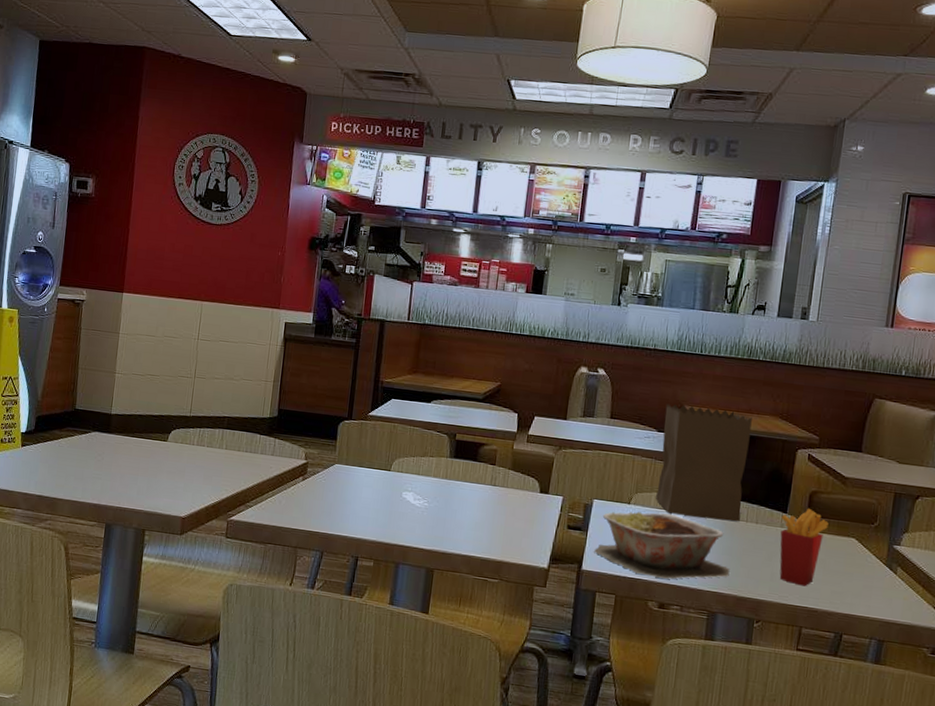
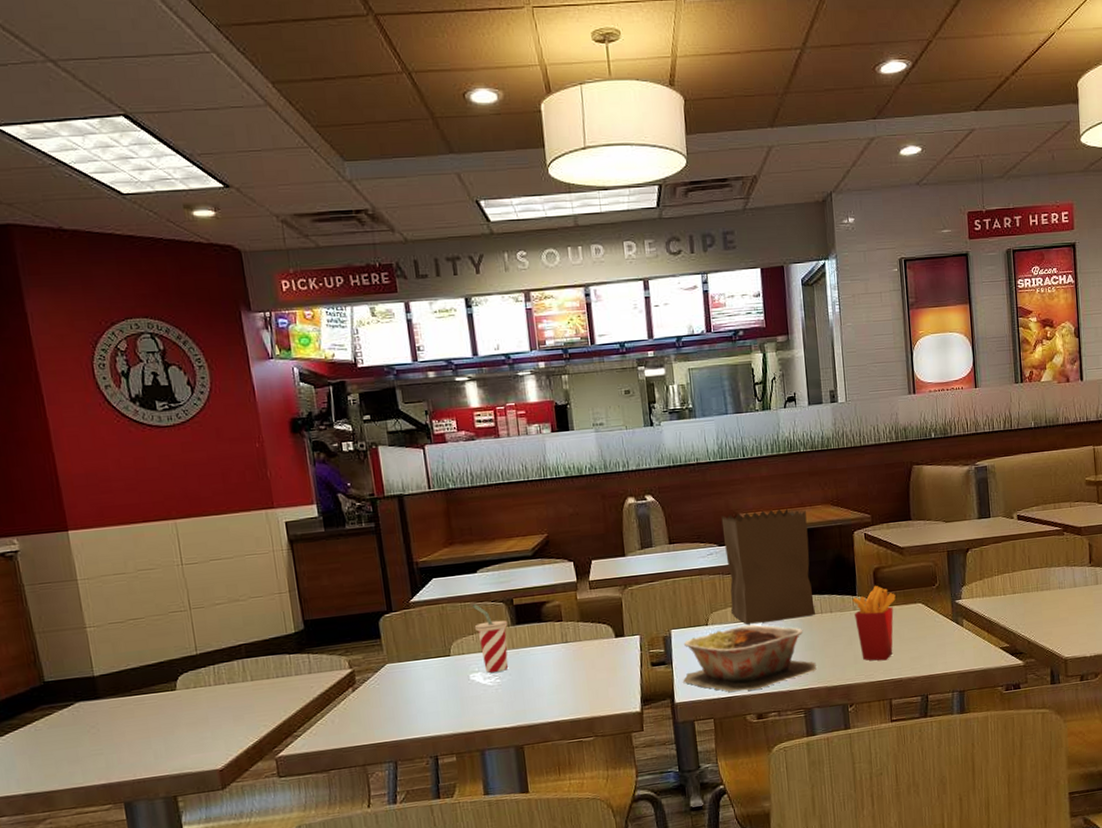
beverage cup: none [416,430,447,497] -> present [473,604,509,673]

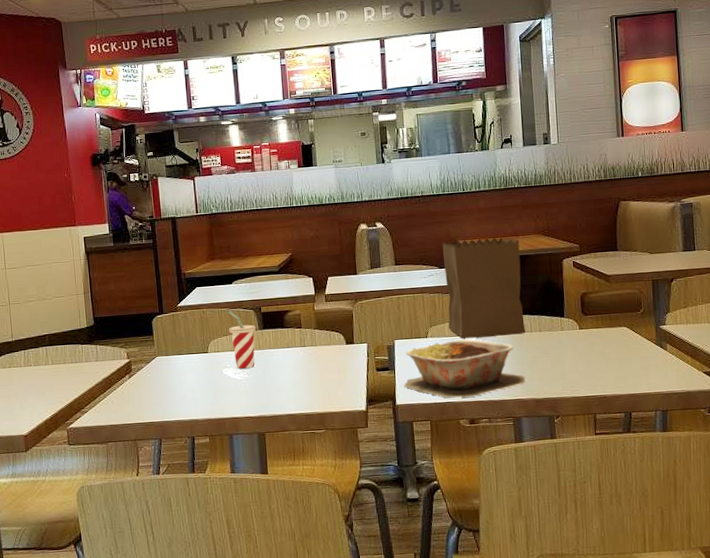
french fries: present [852,585,896,661] -> none [560,308,602,378]

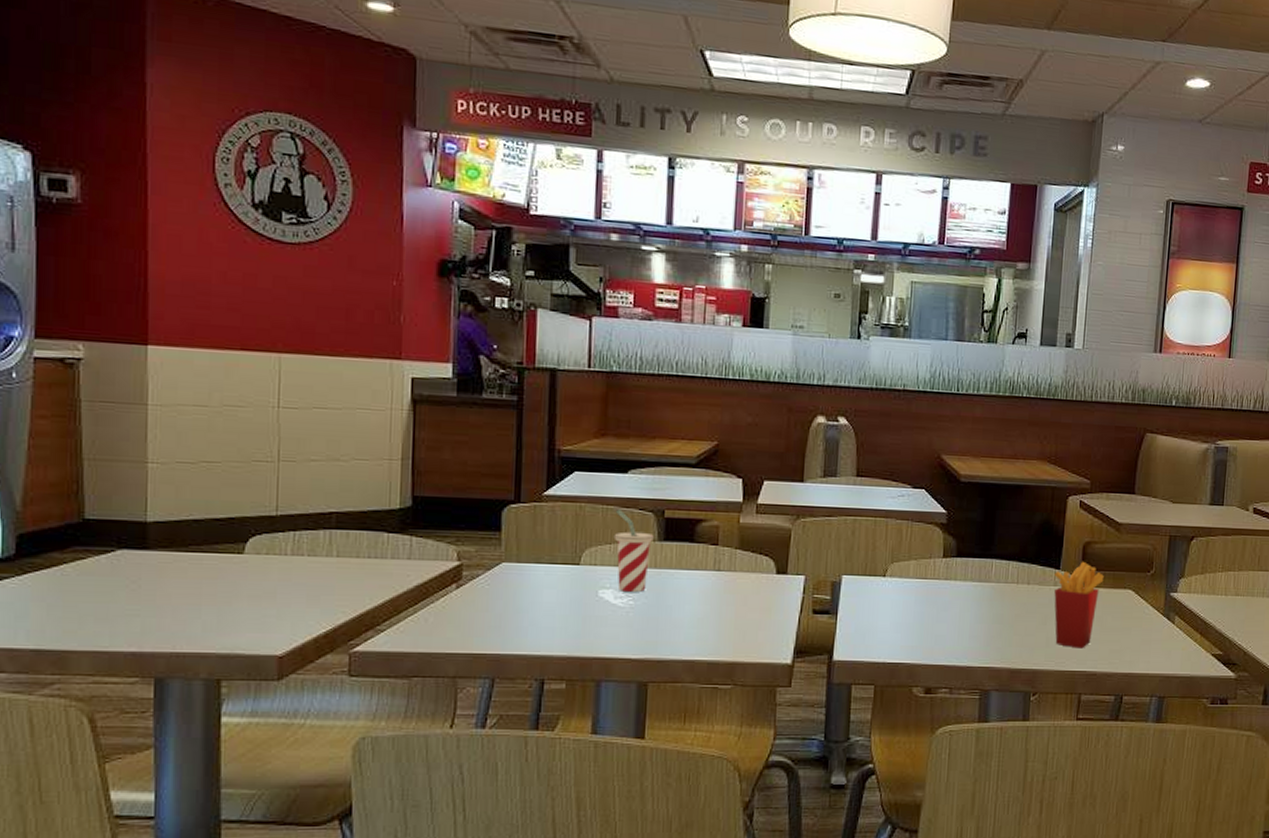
takeout container: present [404,339,525,398] -> none [846,583,1002,659]
paper bag: present [442,237,525,339] -> none [915,454,1018,585]
french fries: none [560,308,602,378] -> present [1054,561,1104,649]

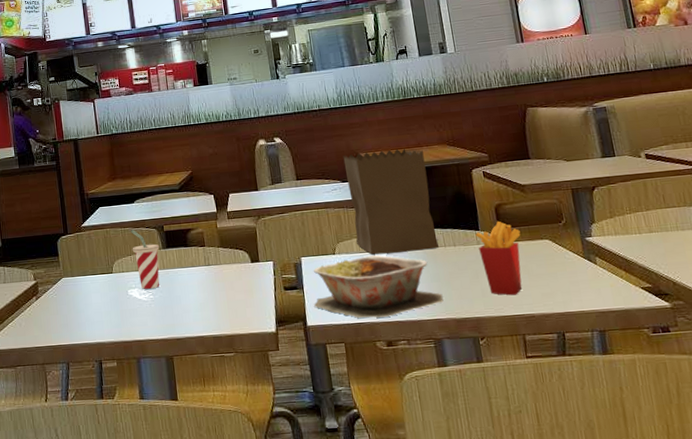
takeout container: none [846,583,1002,659] -> present [313,255,444,318]
paper bag: none [915,454,1018,585] -> present [343,148,439,255]

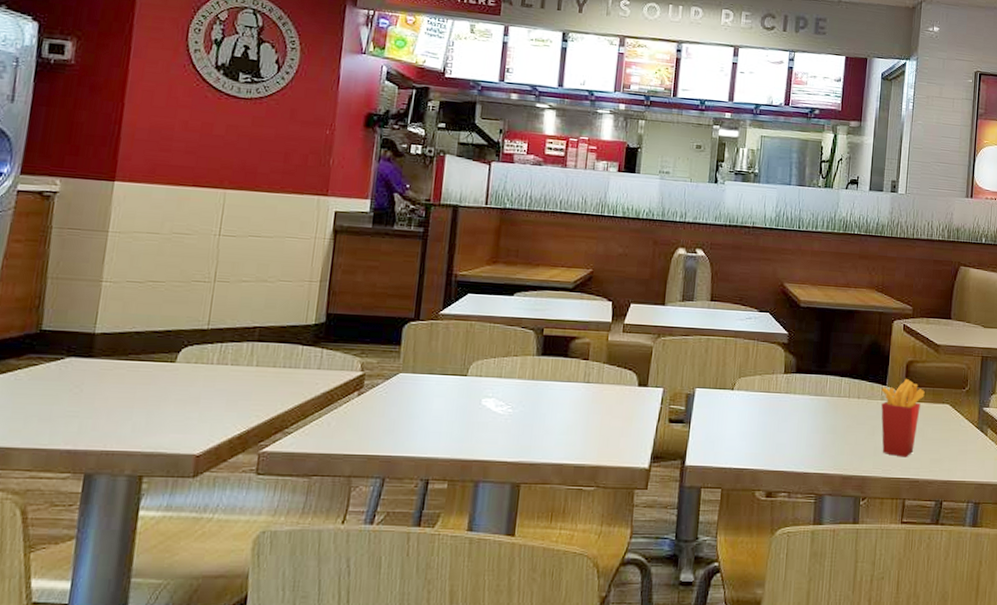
beverage cup: present [131,230,160,289] -> none [498,327,533,401]
takeout container: present [313,255,444,318] -> none [698,396,835,465]
paper bag: present [343,148,439,255] -> none [759,282,850,398]

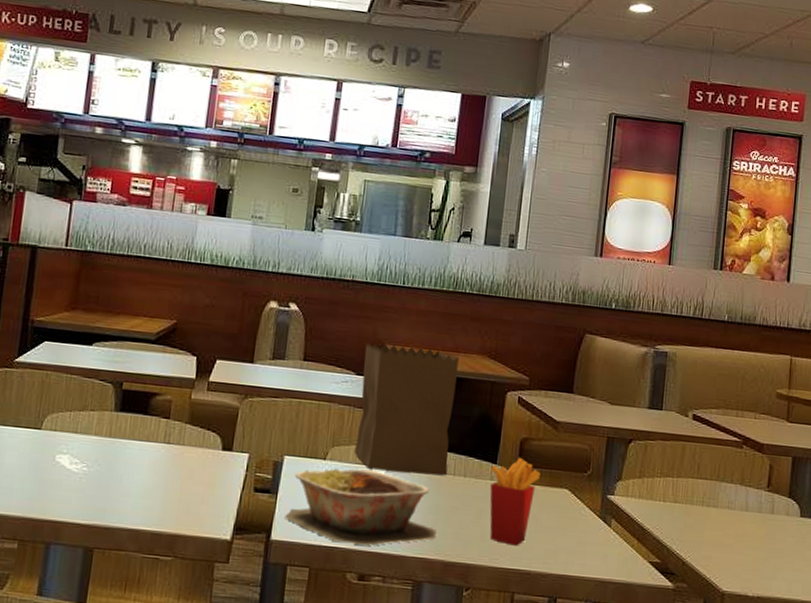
takeout container: none [698,396,835,465] -> present [285,468,437,546]
paper bag: none [759,282,850,398] -> present [354,342,459,475]

